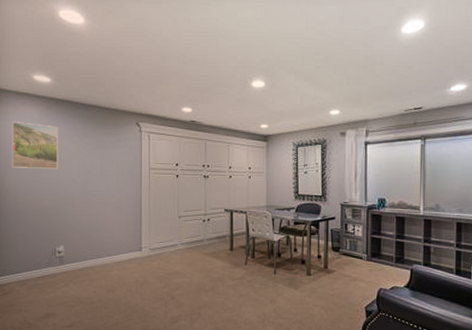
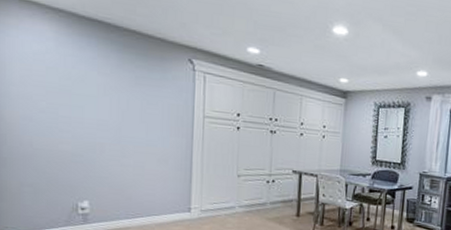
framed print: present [12,122,59,170] -> none [14,38,83,107]

